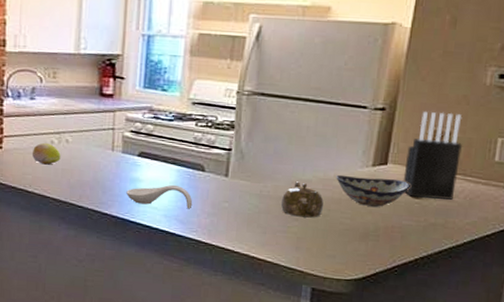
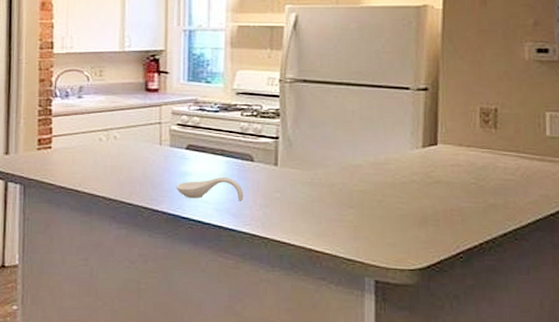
fruit: present [33,142,61,165] -> none [81,140,109,163]
teapot: present [280,181,324,218] -> none [333,167,377,204]
decorative bowl: present [336,174,410,207] -> none [387,158,464,189]
knife block: present [403,112,463,200] -> none [455,89,512,179]

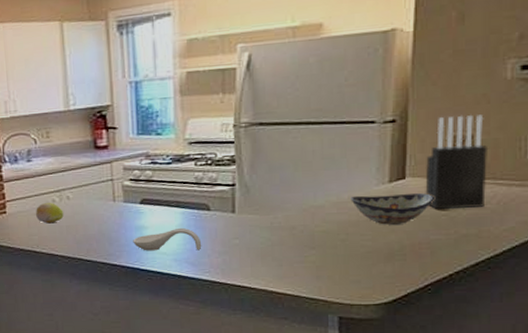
fruit: none [81,140,109,163] -> present [36,202,64,224]
decorative bowl: none [387,158,464,189] -> present [350,193,434,225]
knife block: none [455,89,512,179] -> present [425,115,489,210]

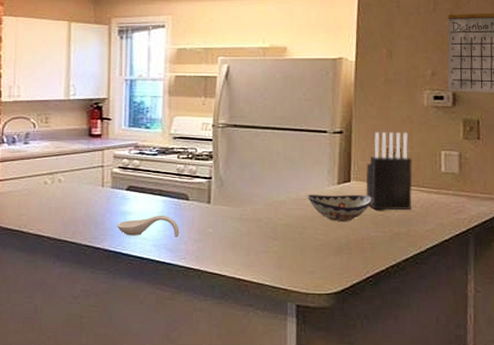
fruit: present [36,202,64,224] -> none [27,183,54,205]

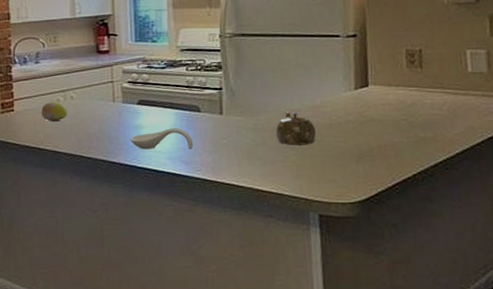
fruit: none [27,183,54,205] -> present [42,101,67,122]
teapot: none [260,203,298,237] -> present [275,112,316,146]
decorative bowl: present [307,194,373,221] -> none [323,100,394,128]
knife block: present [366,131,413,211] -> none [384,32,437,115]

